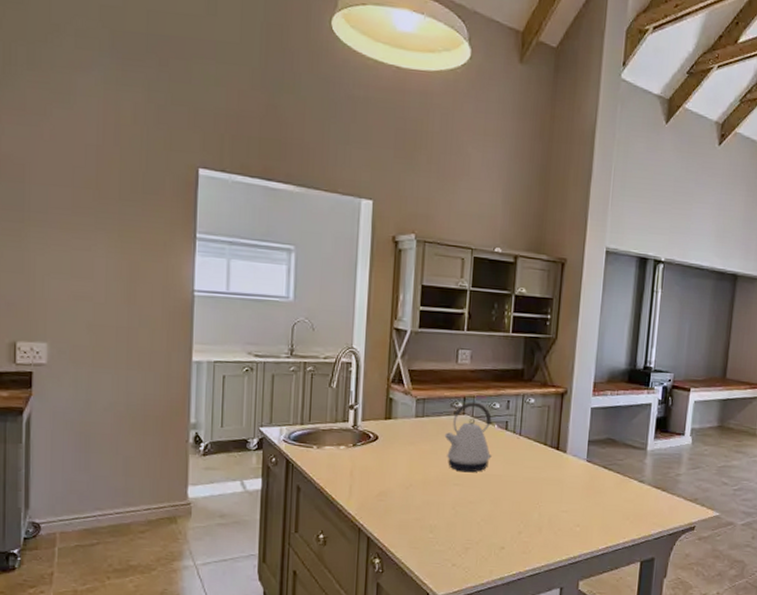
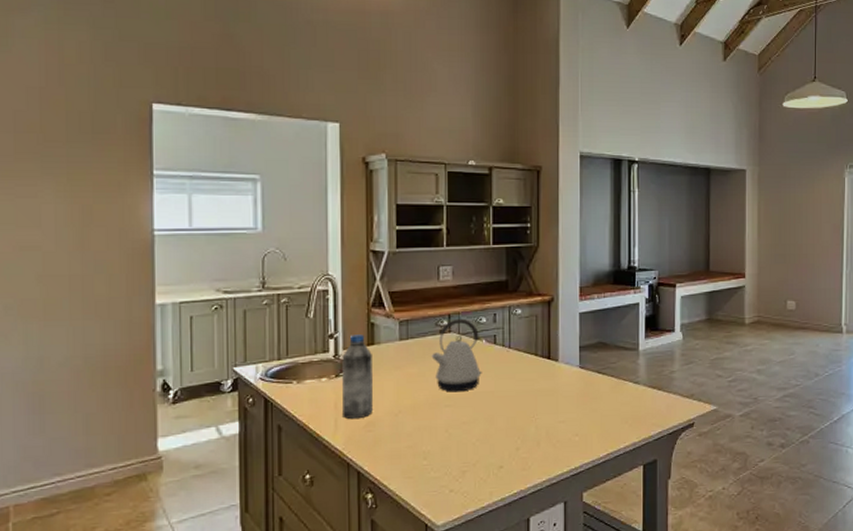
water bottle: none [357,407,389,487] -> present [342,334,373,419]

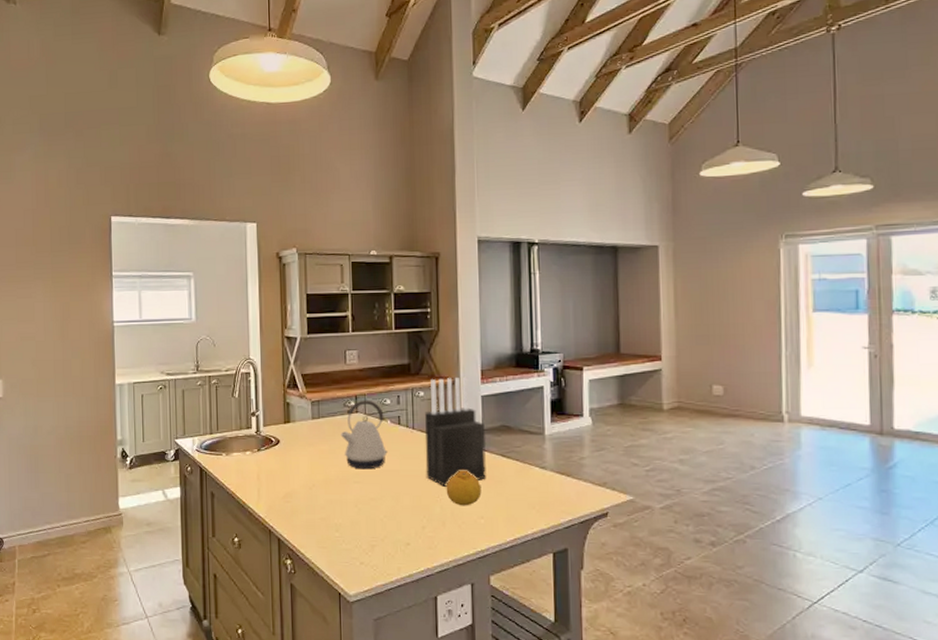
water bottle: present [342,334,373,419] -> none [263,413,290,489]
knife block: none [521,293,583,406] -> present [425,376,487,487]
fruit: none [541,388,577,425] -> present [446,470,482,506]

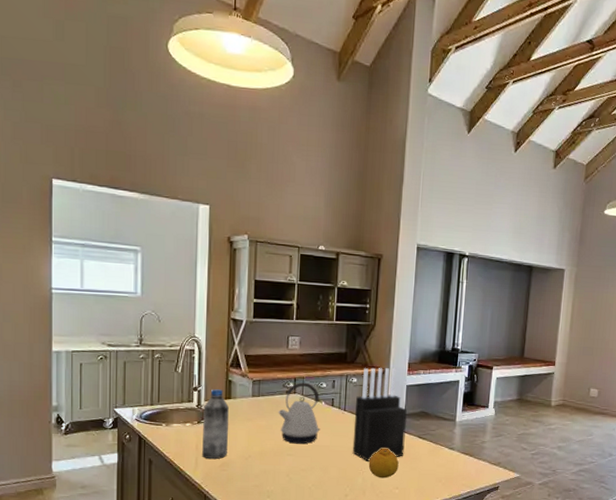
water bottle: none [263,413,290,489] -> present [202,389,229,459]

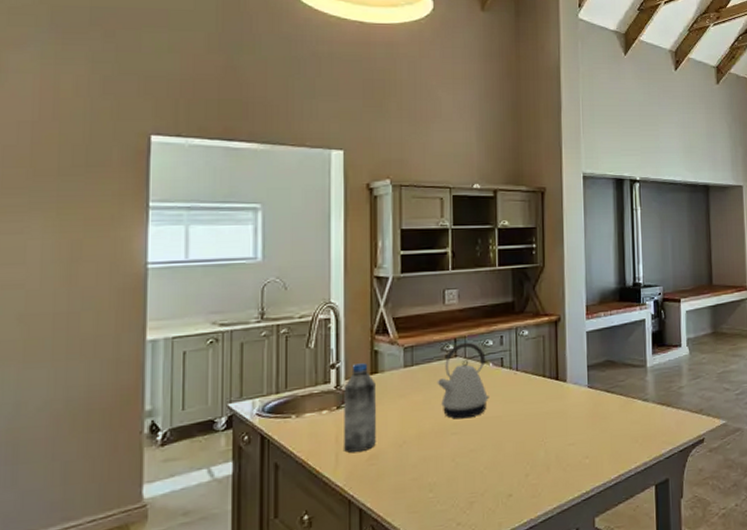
knife block: present [352,367,408,461] -> none [529,312,591,429]
fruit: present [368,448,399,478] -> none [550,409,586,448]

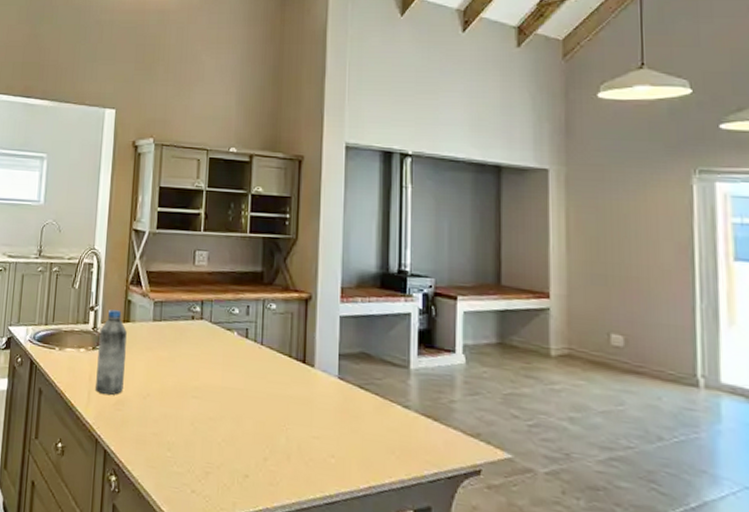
kettle: present [437,342,489,419] -> none [182,306,232,385]

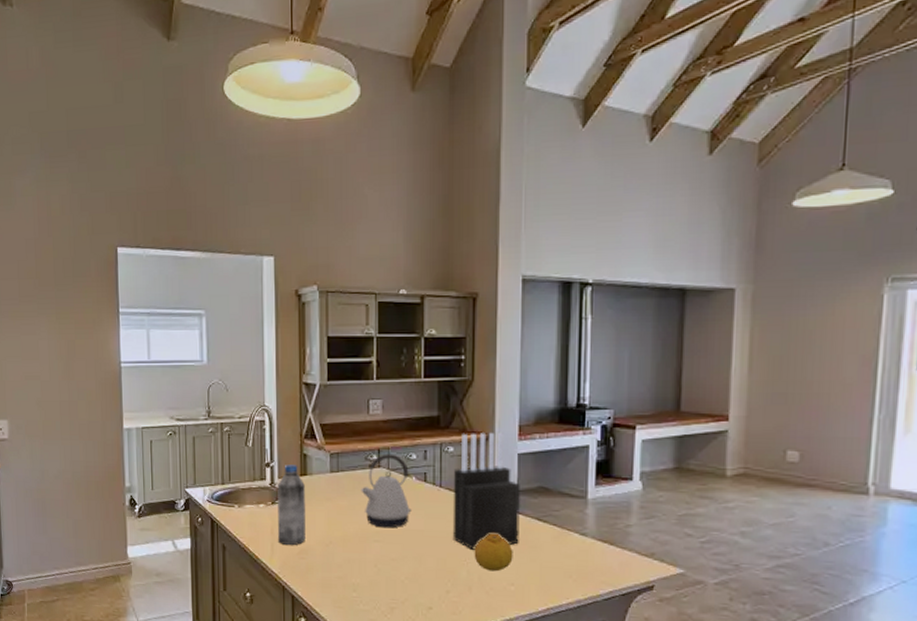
kettle: none [182,306,232,385] -> present [361,453,412,528]
knife block: none [272,291,343,415] -> present [452,432,521,550]
fruit: none [293,398,334,441] -> present [474,533,513,572]

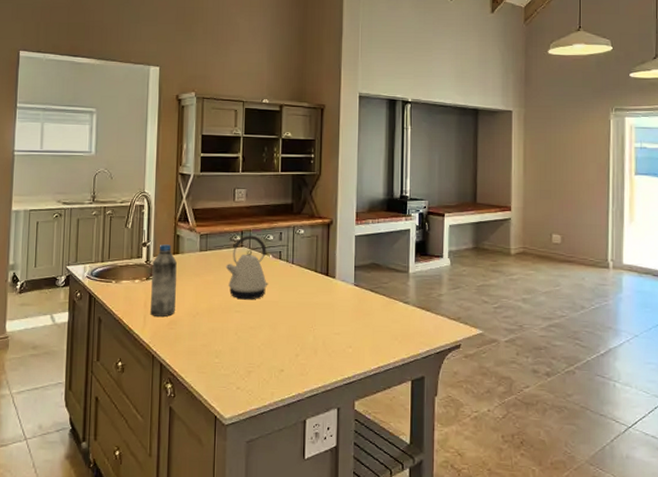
knife block: present [452,432,521,550] -> none [302,217,358,318]
fruit: present [474,533,513,572] -> none [319,303,351,336]

